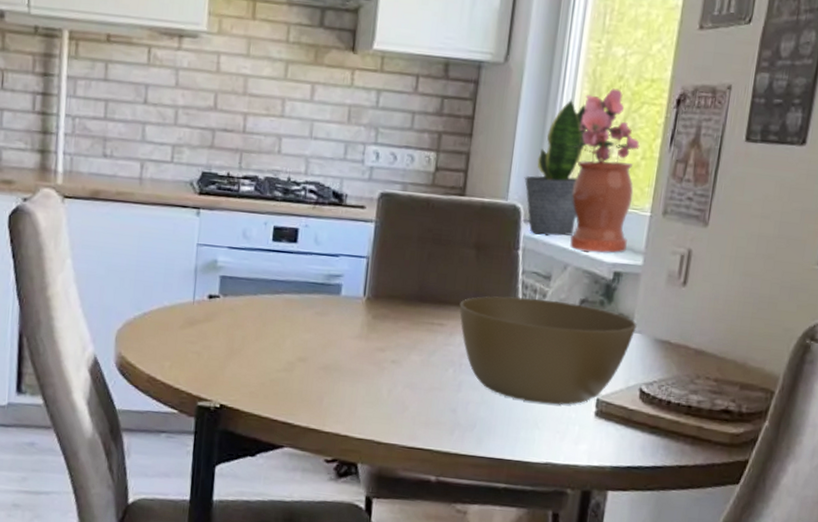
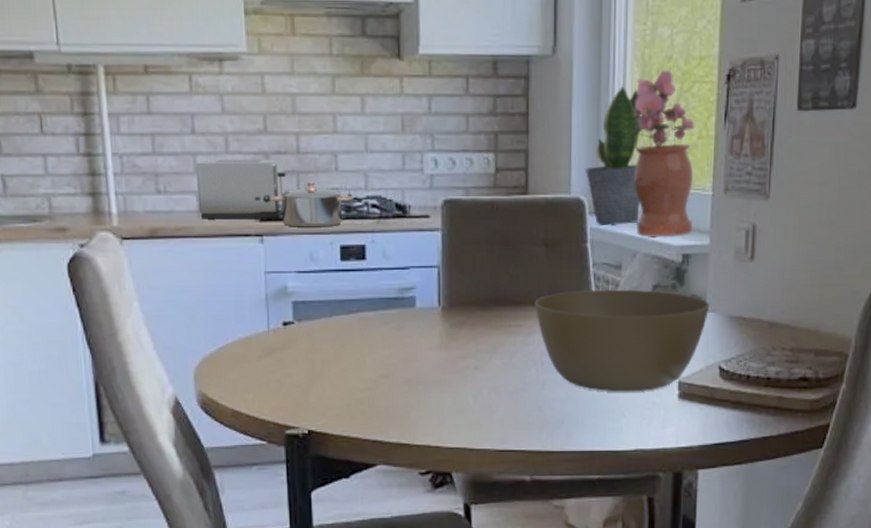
toaster: none [141,129,231,194] -> present [196,158,287,220]
cooking pot: none [210,161,293,207] -> present [269,182,354,227]

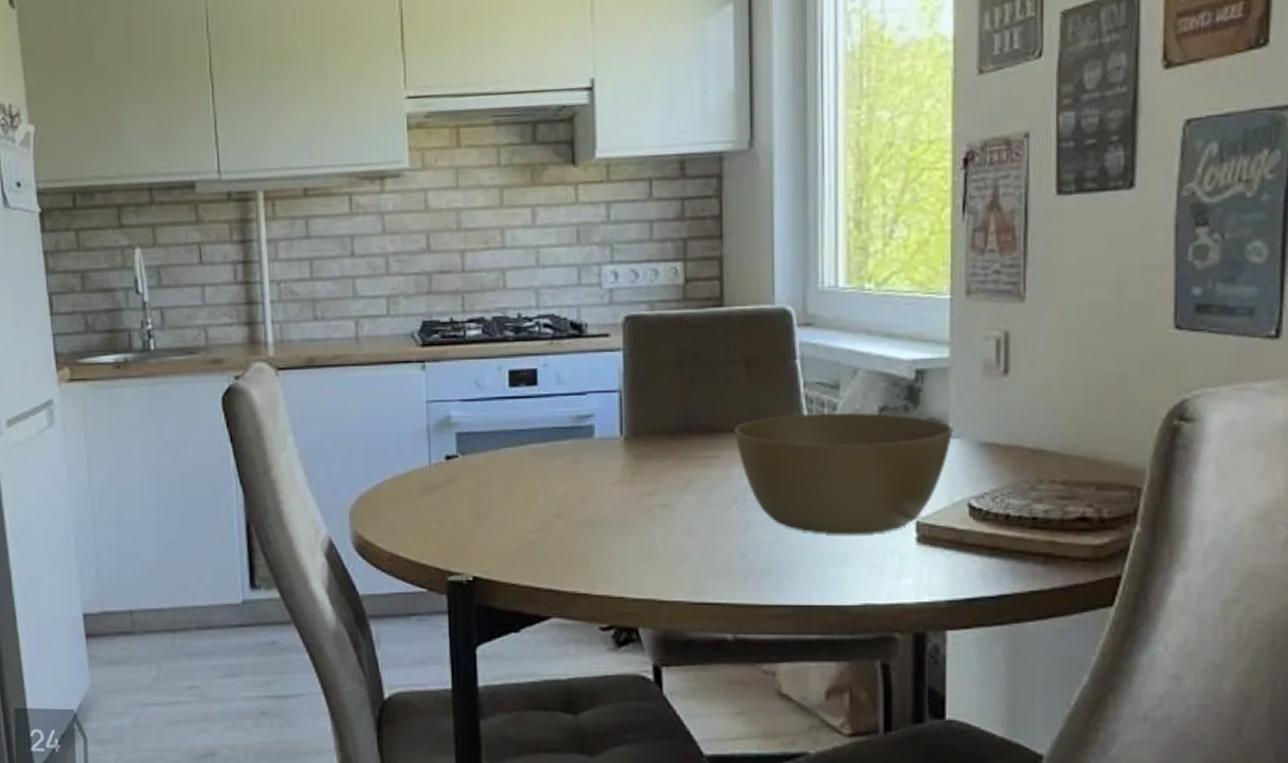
toaster: present [196,158,287,220] -> none [355,278,451,346]
cooking pot: present [269,182,354,227] -> none [431,302,524,352]
potted plant: present [584,85,640,225] -> none [790,178,860,339]
potted flower: present [623,70,695,238] -> none [836,158,928,352]

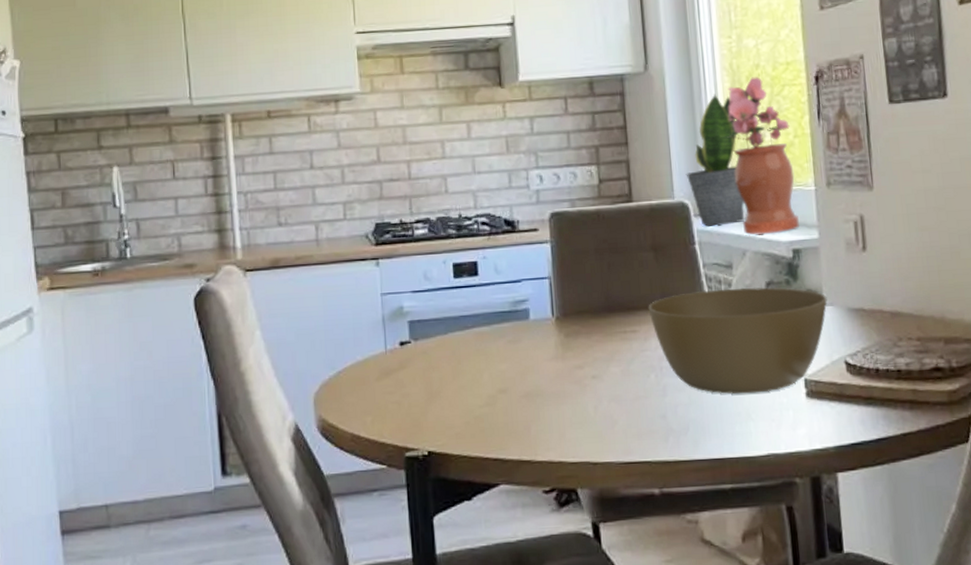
potted plant: none [790,178,860,339] -> present [685,94,745,226]
potted flower: none [836,158,928,352] -> present [720,77,800,236]

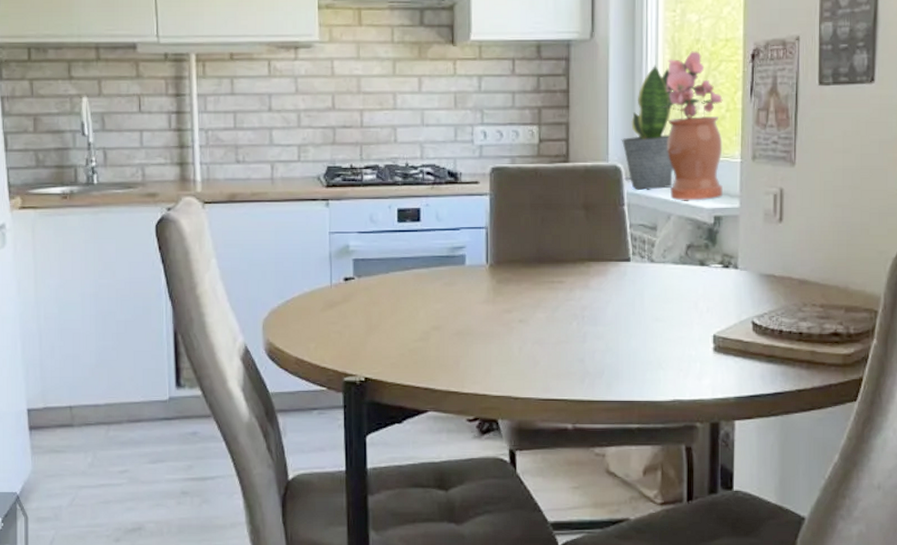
bowl: present [648,287,827,394] -> none [576,248,742,345]

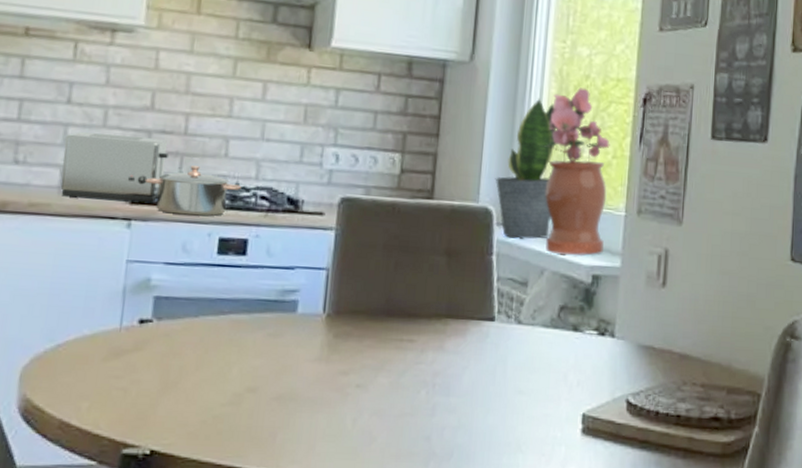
toaster: none [271,132,351,186] -> present [60,132,170,203]
cooking pot: none [335,152,411,192] -> present [144,165,242,217]

